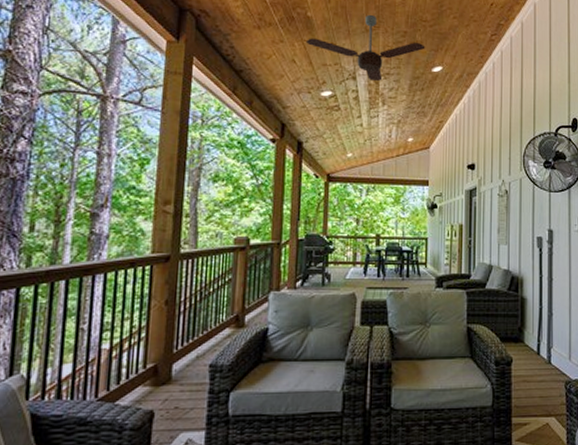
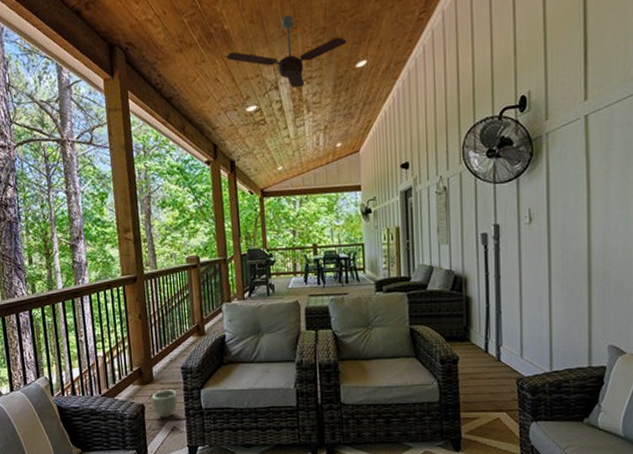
planter: none [165,392,200,429] -> present [152,389,179,419]

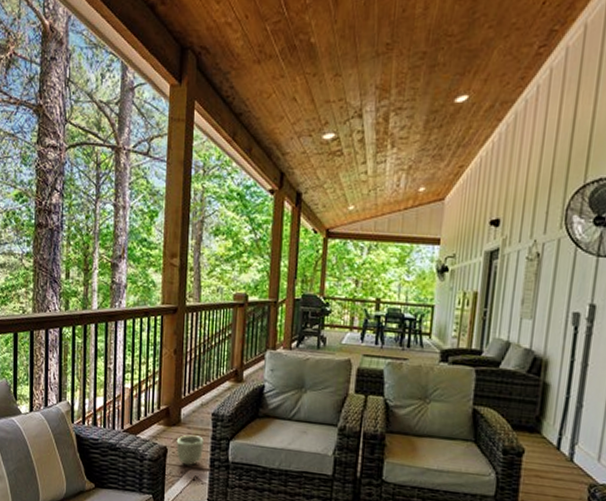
ceiling fan: present [226,15,347,88] -> none [308,33,449,119]

